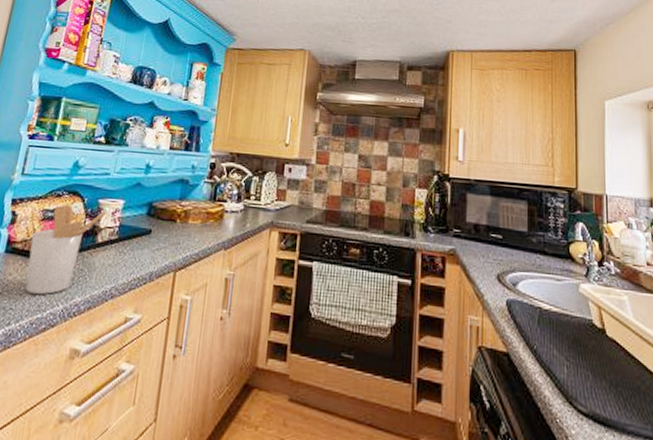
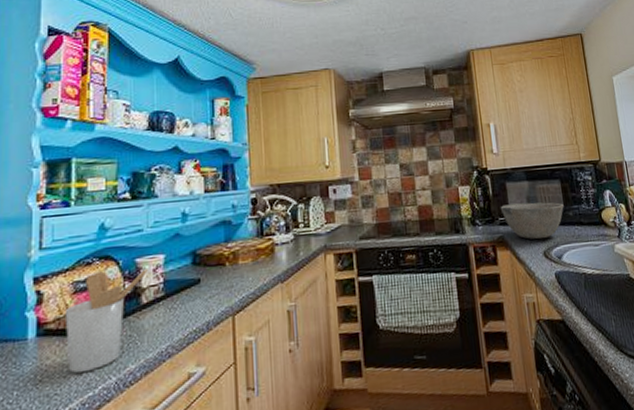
bowl: none [456,216,527,261] -> present [500,202,564,240]

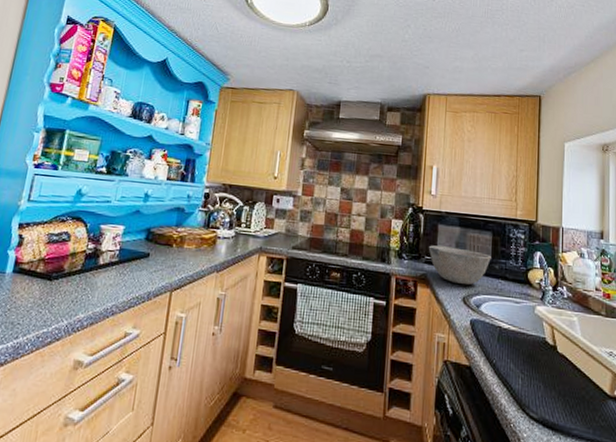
utensil holder: present [66,268,148,373] -> none [32,229,109,311]

